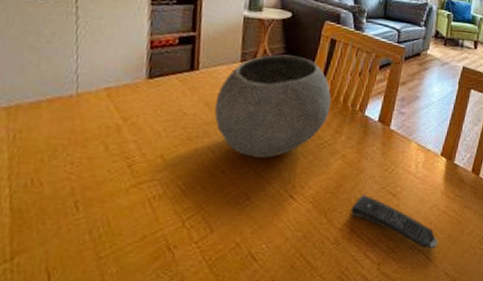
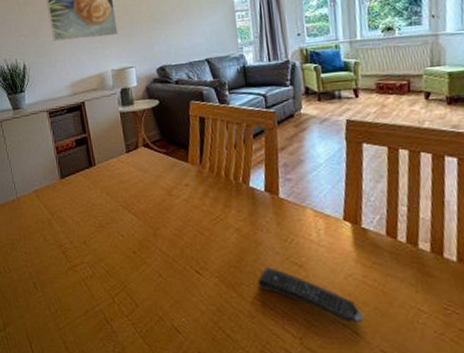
bowl: present [214,54,332,158] -> none [114,139,215,238]

